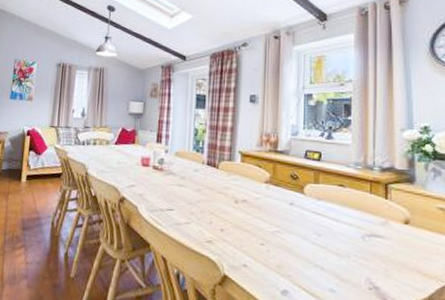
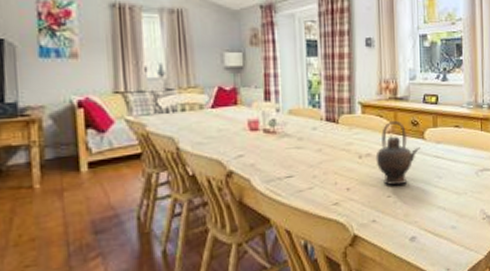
teapot: none [251,171,299,235] -> present [375,120,420,186]

